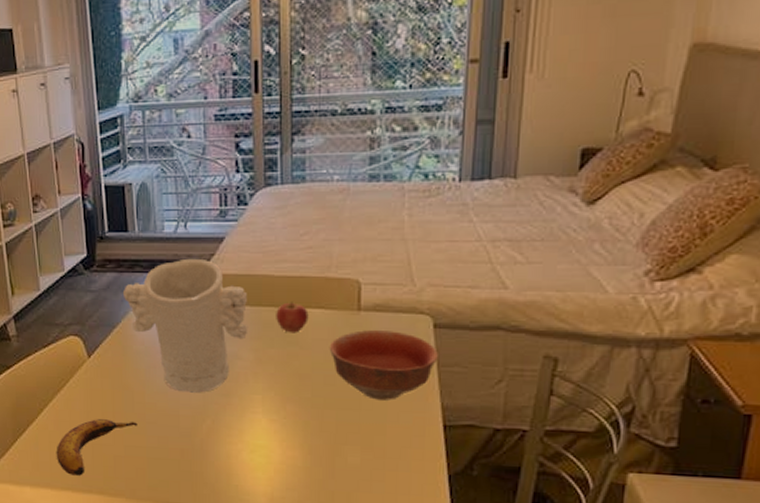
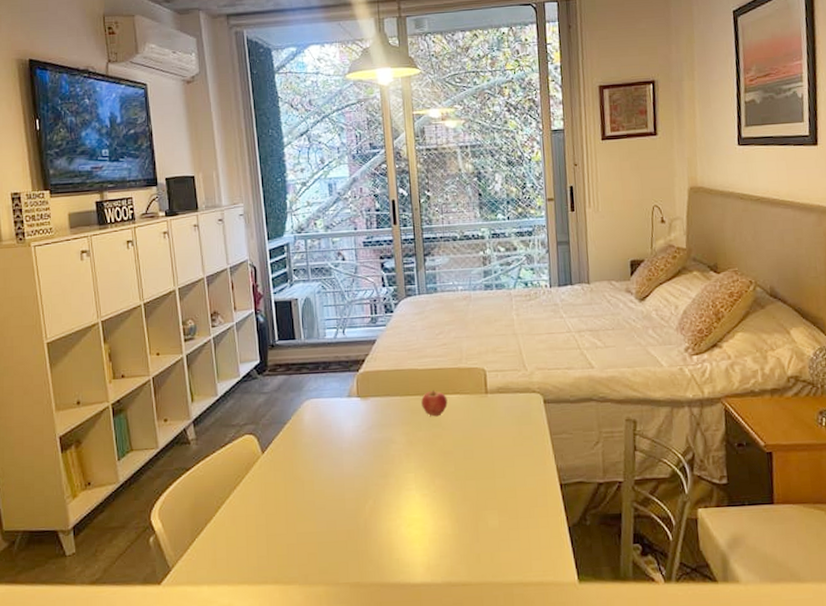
banana: present [56,419,138,476] -> none [232,510,308,568]
decorative vase: present [122,258,248,393] -> none [291,358,400,477]
bowl: present [329,329,438,400] -> none [465,408,550,468]

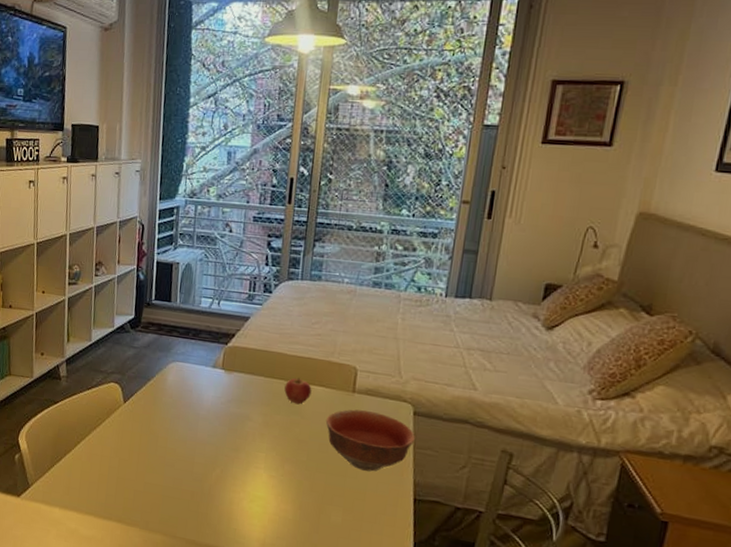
bowl: none [465,408,550,468] -> present [325,409,415,472]

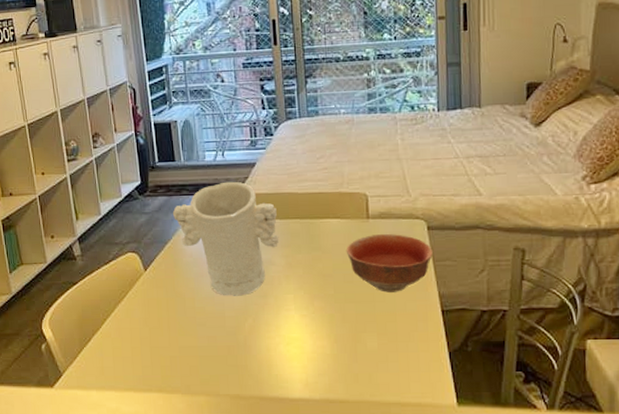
decorative vase: none [159,330,263,445] -> present [172,181,279,296]
apple: present [284,378,312,405] -> none [301,214,328,241]

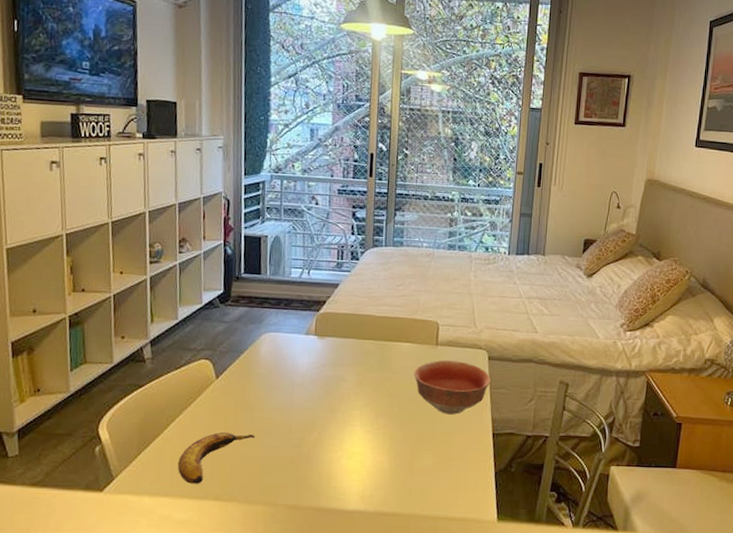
banana: none [118,324,190,377] -> present [177,432,255,484]
decorative vase: present [172,181,279,296] -> none [251,299,354,409]

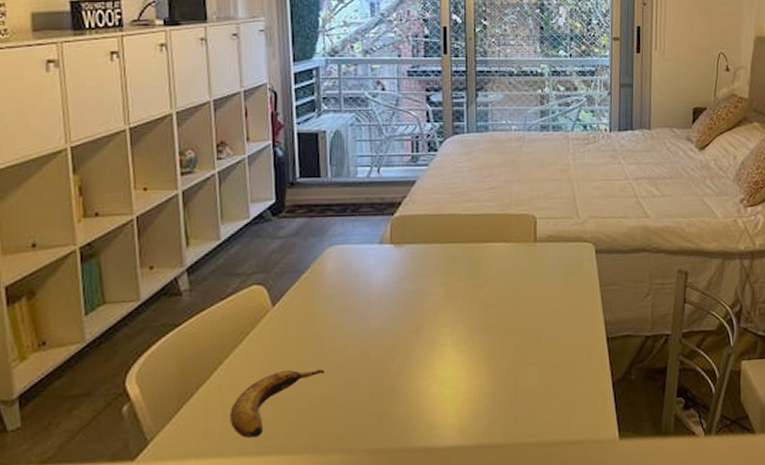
bowl: present [413,359,491,415] -> none [510,257,600,321]

